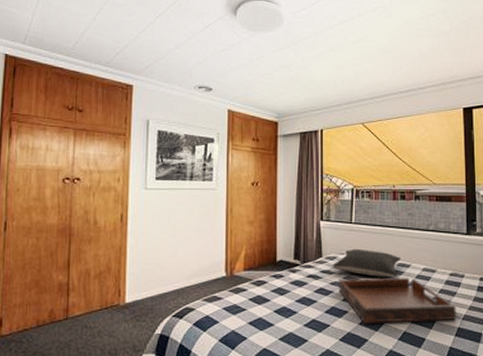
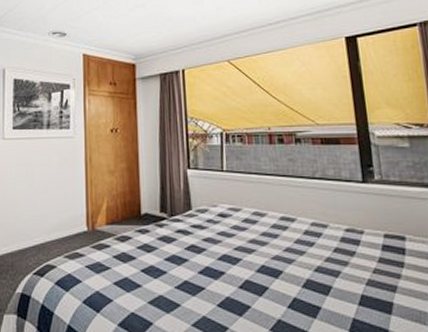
pillow: present [332,248,402,277] -> none [203,200,285,233]
serving tray: present [338,277,457,324] -> none [212,233,359,287]

